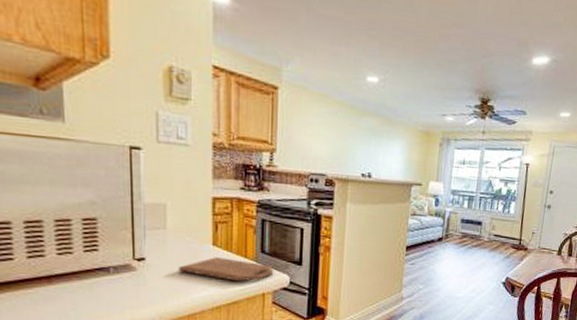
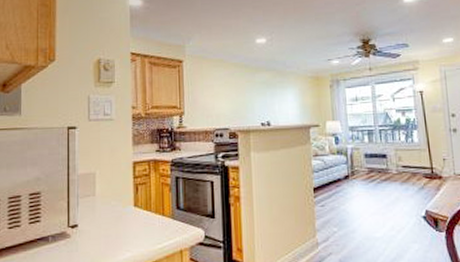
cutting board: present [178,257,274,282] -> none [105,217,190,241]

